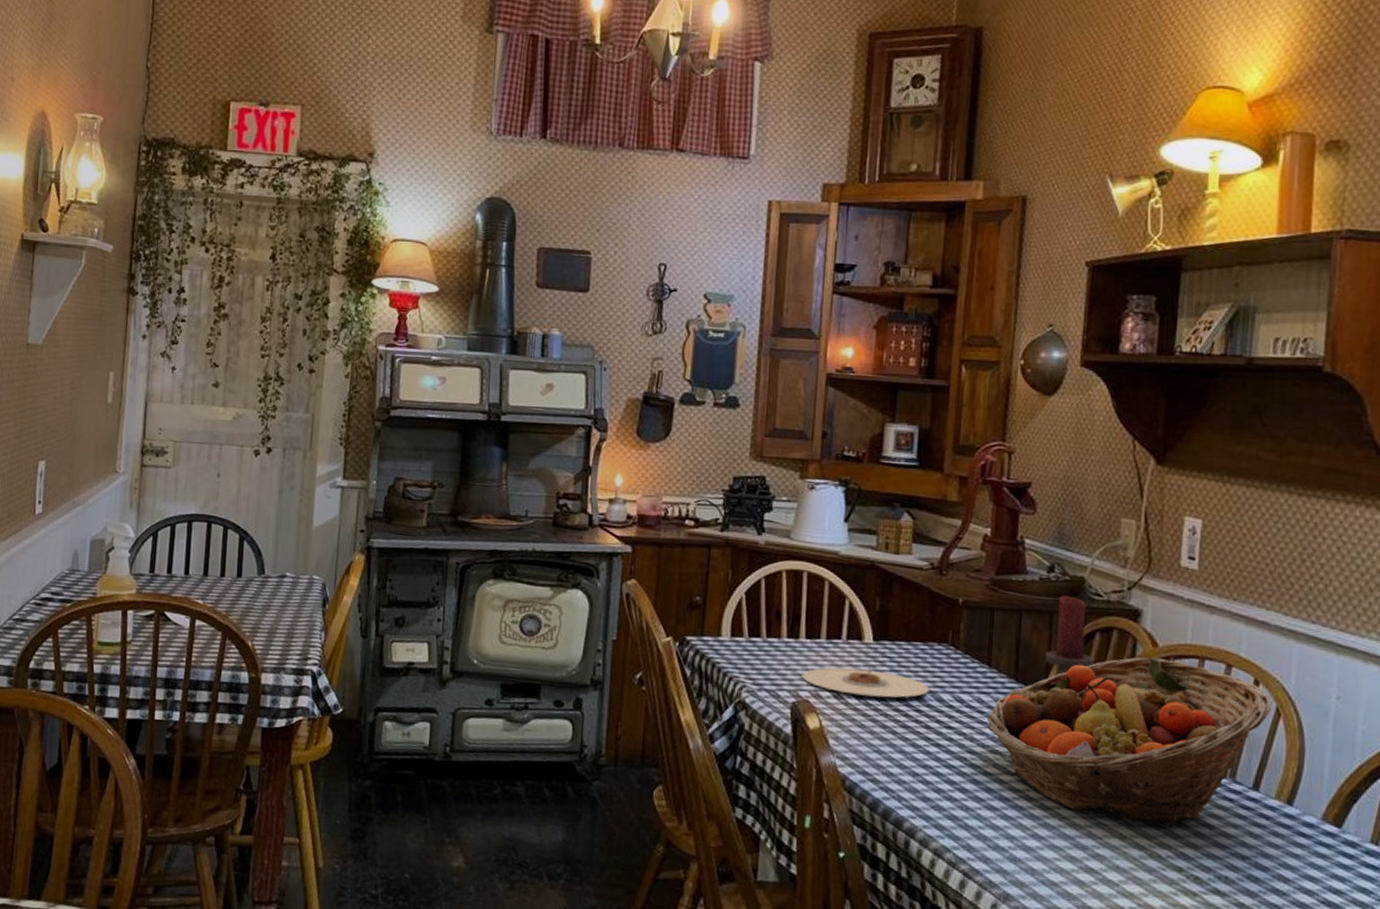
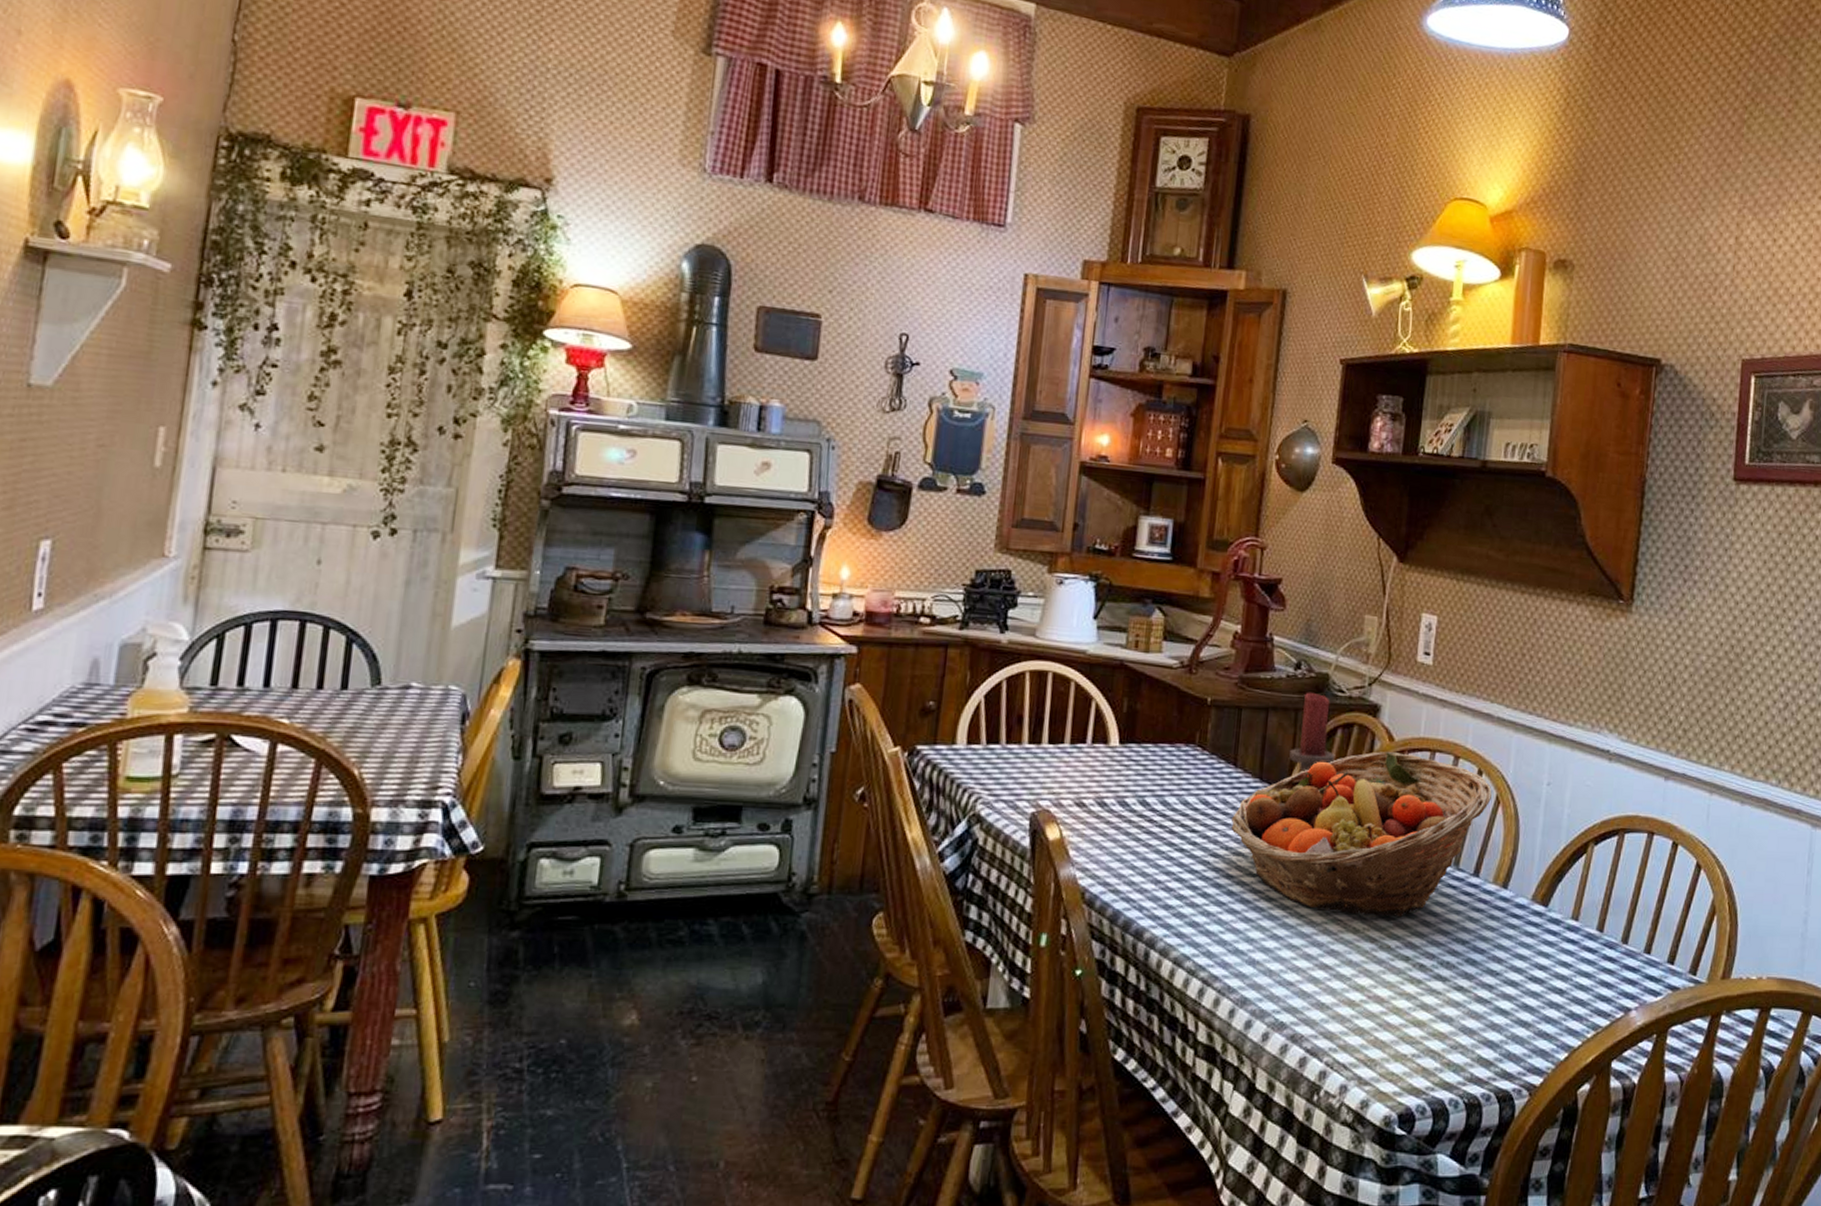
plate: present [801,667,929,698] -> none [1042,772,1175,803]

